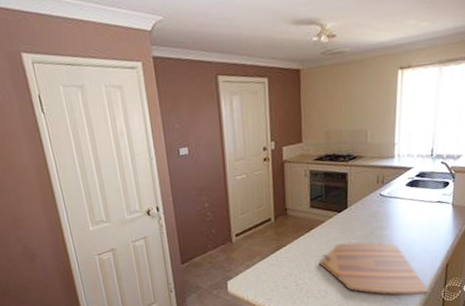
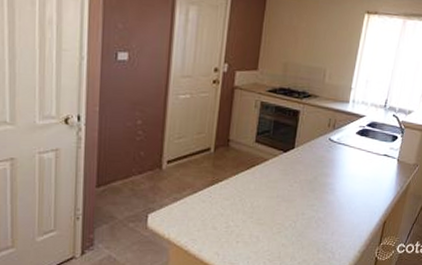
cutting board: present [318,241,429,296] -> none [254,185,364,252]

